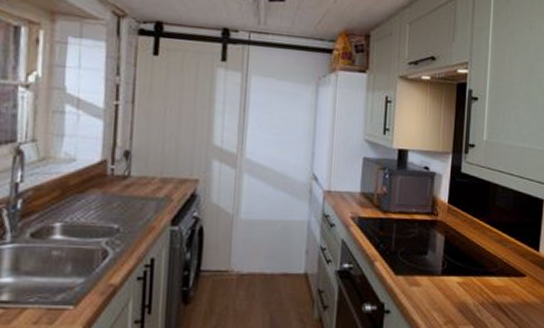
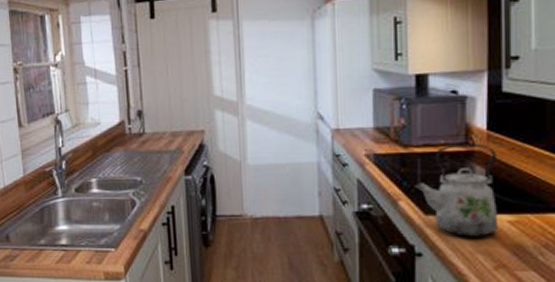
kettle: none [388,212,453,296] -> present [413,143,499,237]

